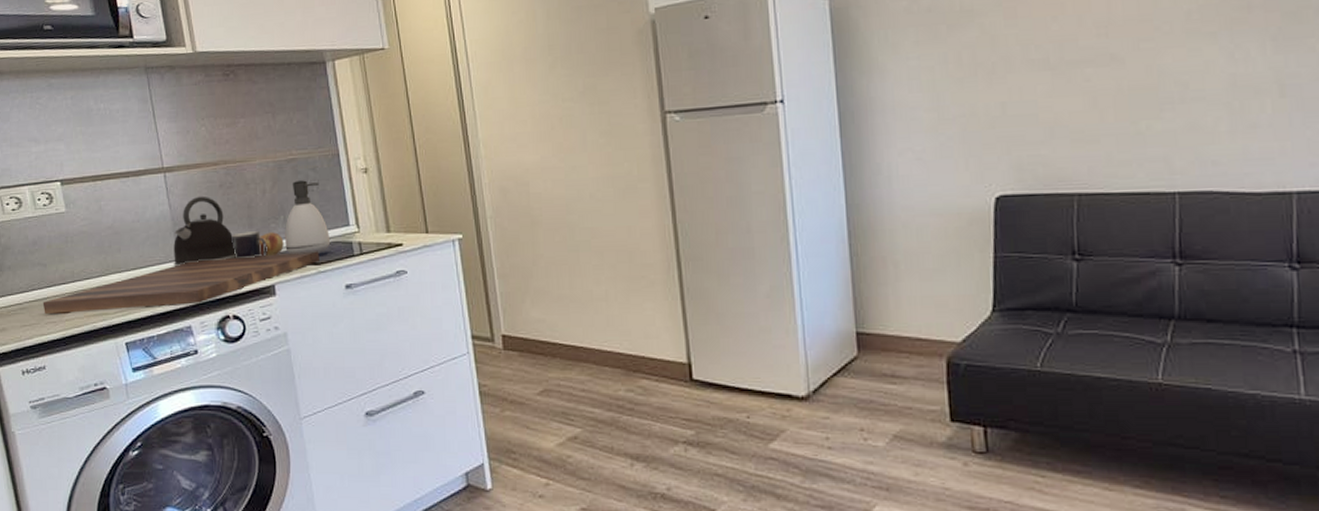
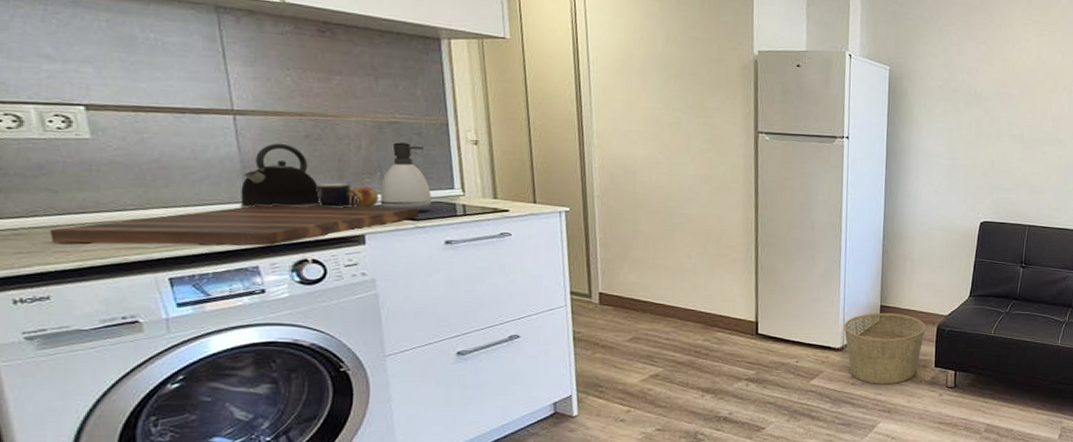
basket: none [806,342,929,449] -> present [843,312,926,385]

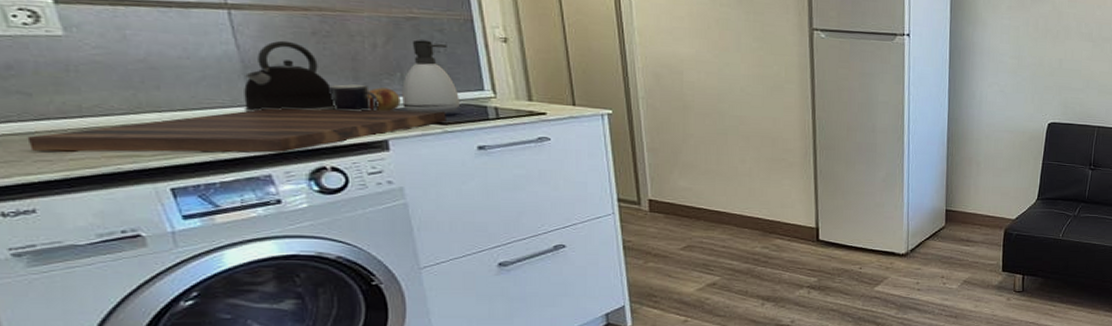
basket: present [843,312,926,385] -> none [908,217,993,290]

